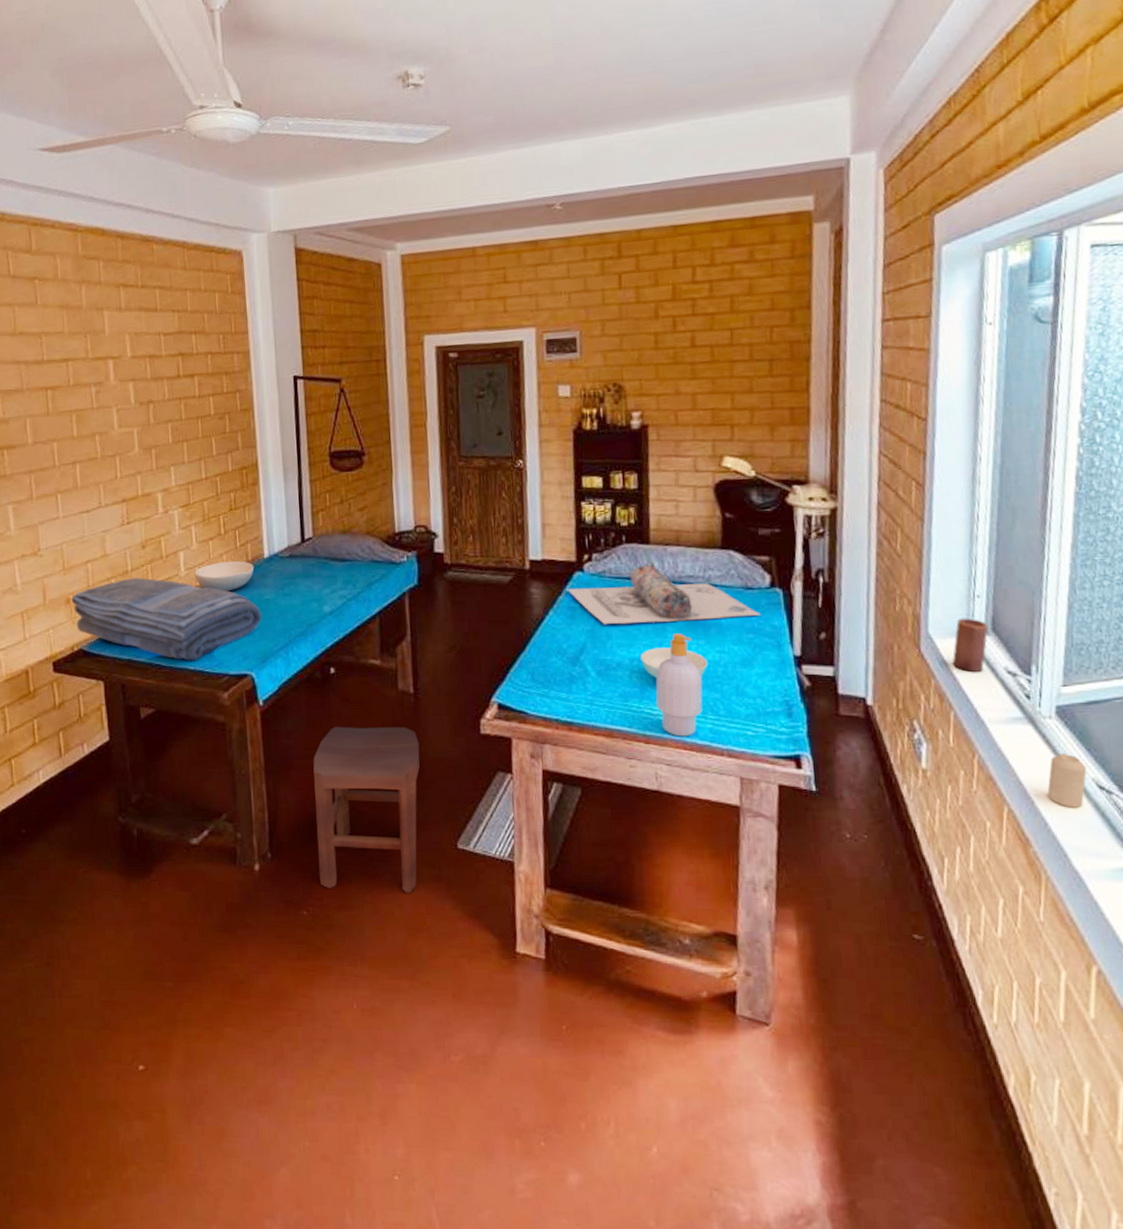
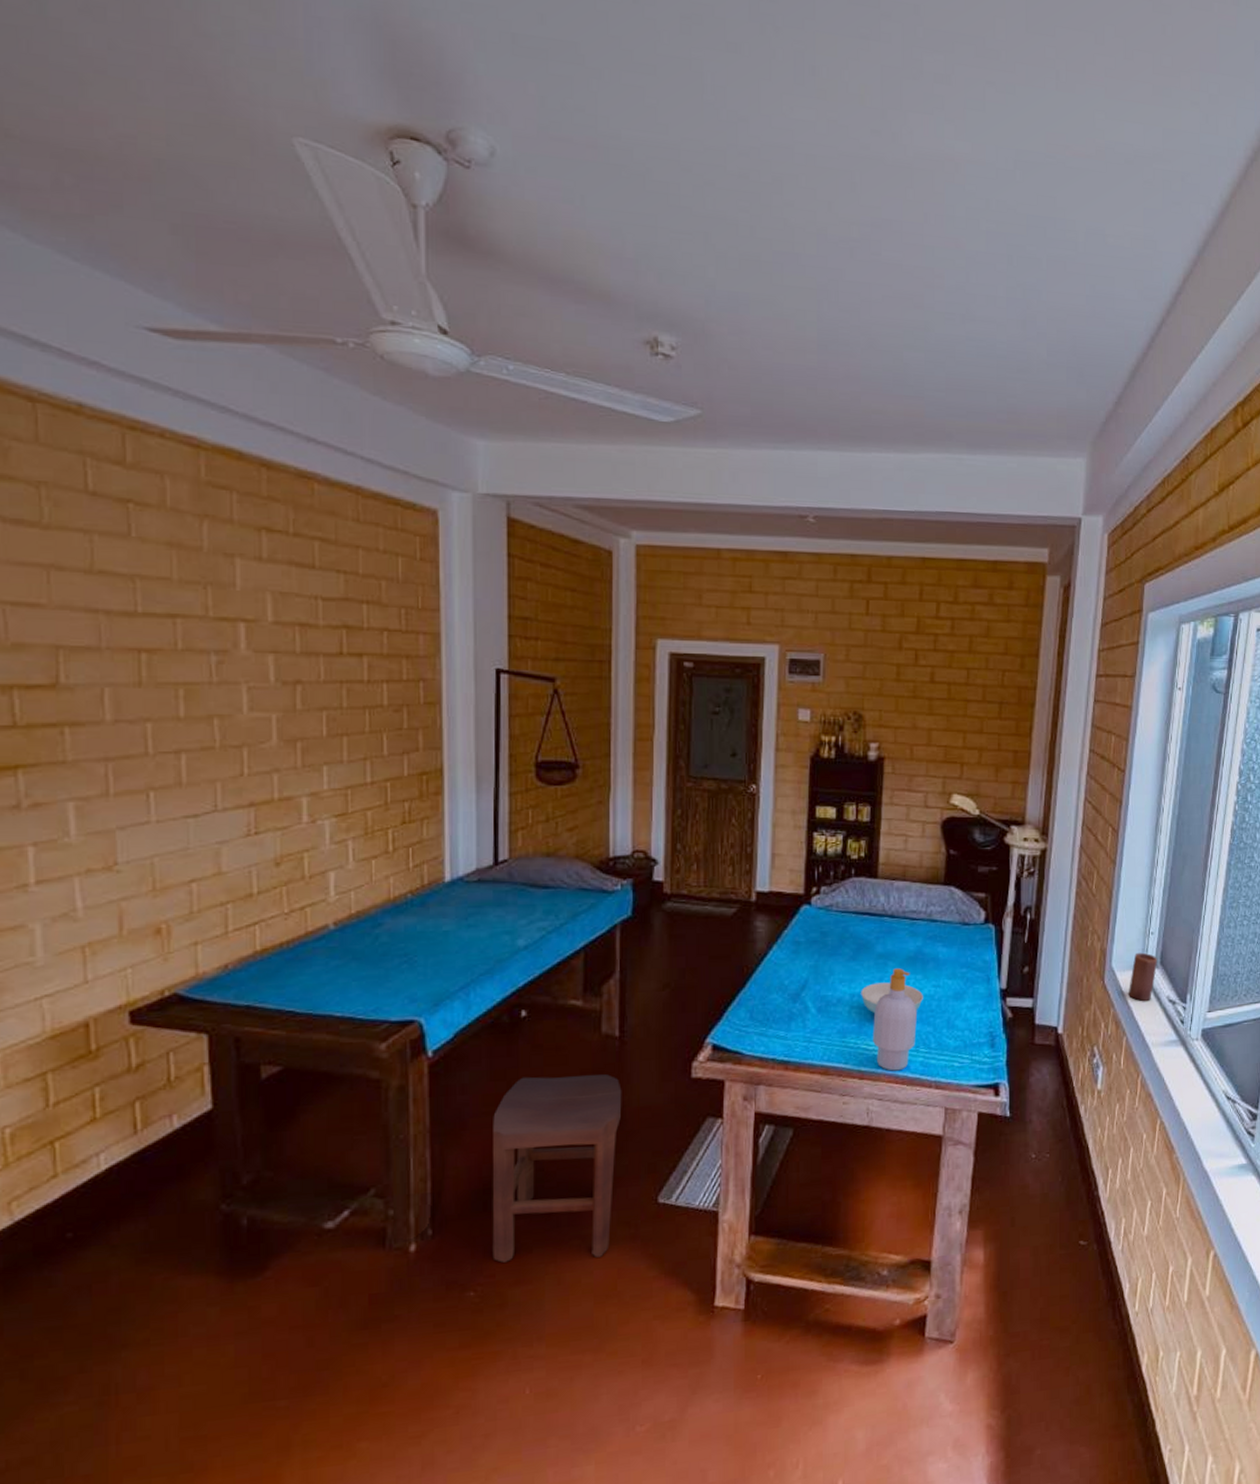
towel: present [71,577,262,660] -> none [163,902,438,1005]
bowl: present [194,560,254,592] -> none [348,884,431,922]
towel: present [567,563,761,625] -> none [793,897,974,960]
candle: present [1047,752,1087,808] -> none [1190,1069,1220,1117]

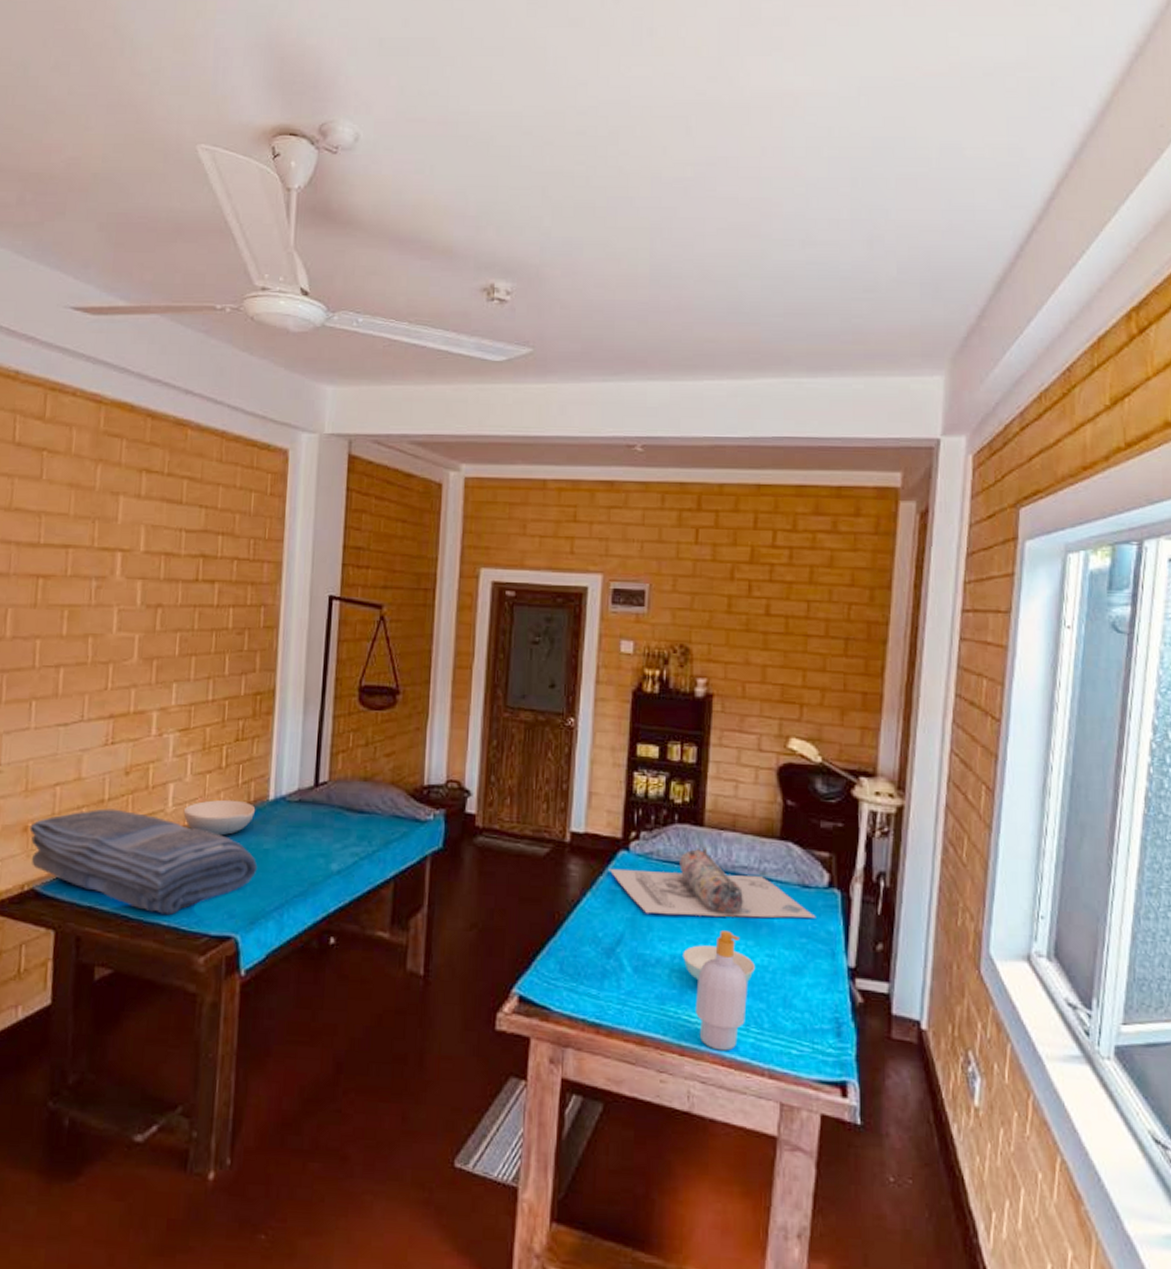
towel: none [163,902,438,1005] -> present [29,808,258,915]
bowl: none [348,884,431,922] -> present [183,799,256,836]
stool: present [492,1074,622,1263] -> none [285,1008,423,1219]
towel: none [793,897,974,960] -> present [609,848,816,918]
candle: present [1129,952,1157,1001] -> none [1013,939,1050,1001]

